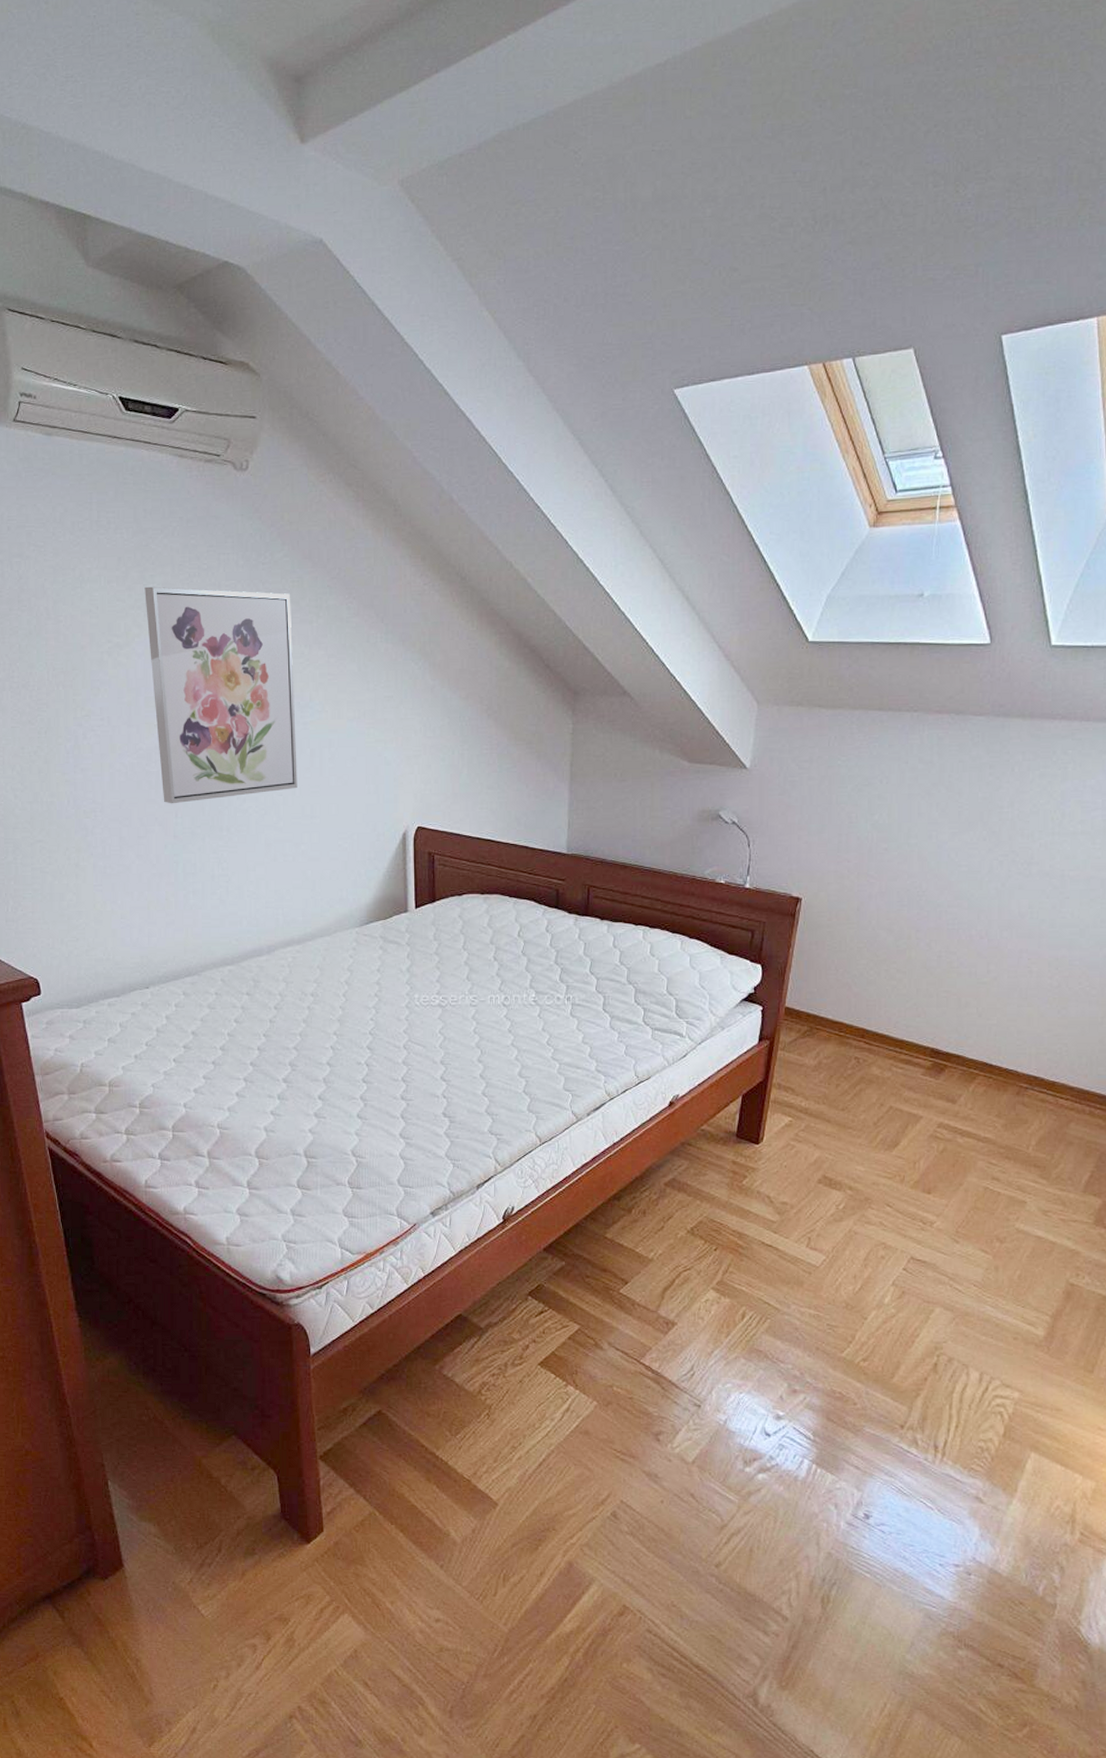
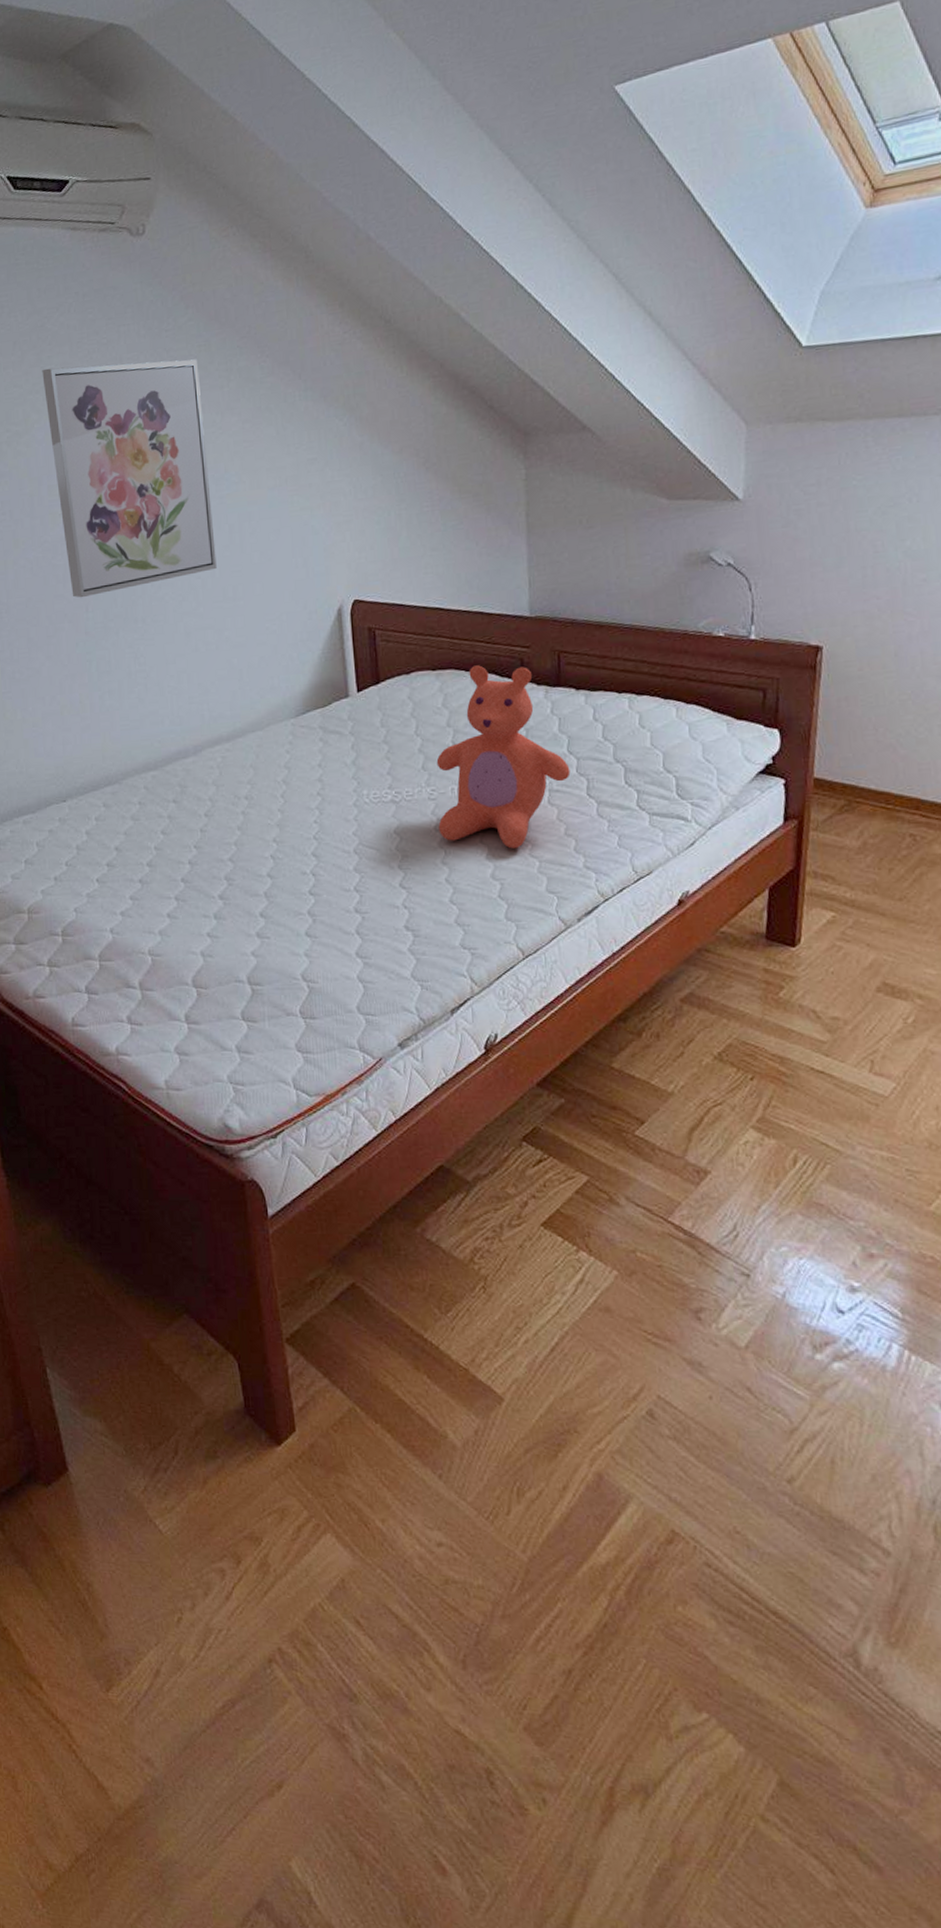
teddy bear: none [477,892,591,1052] -> present [436,665,571,849]

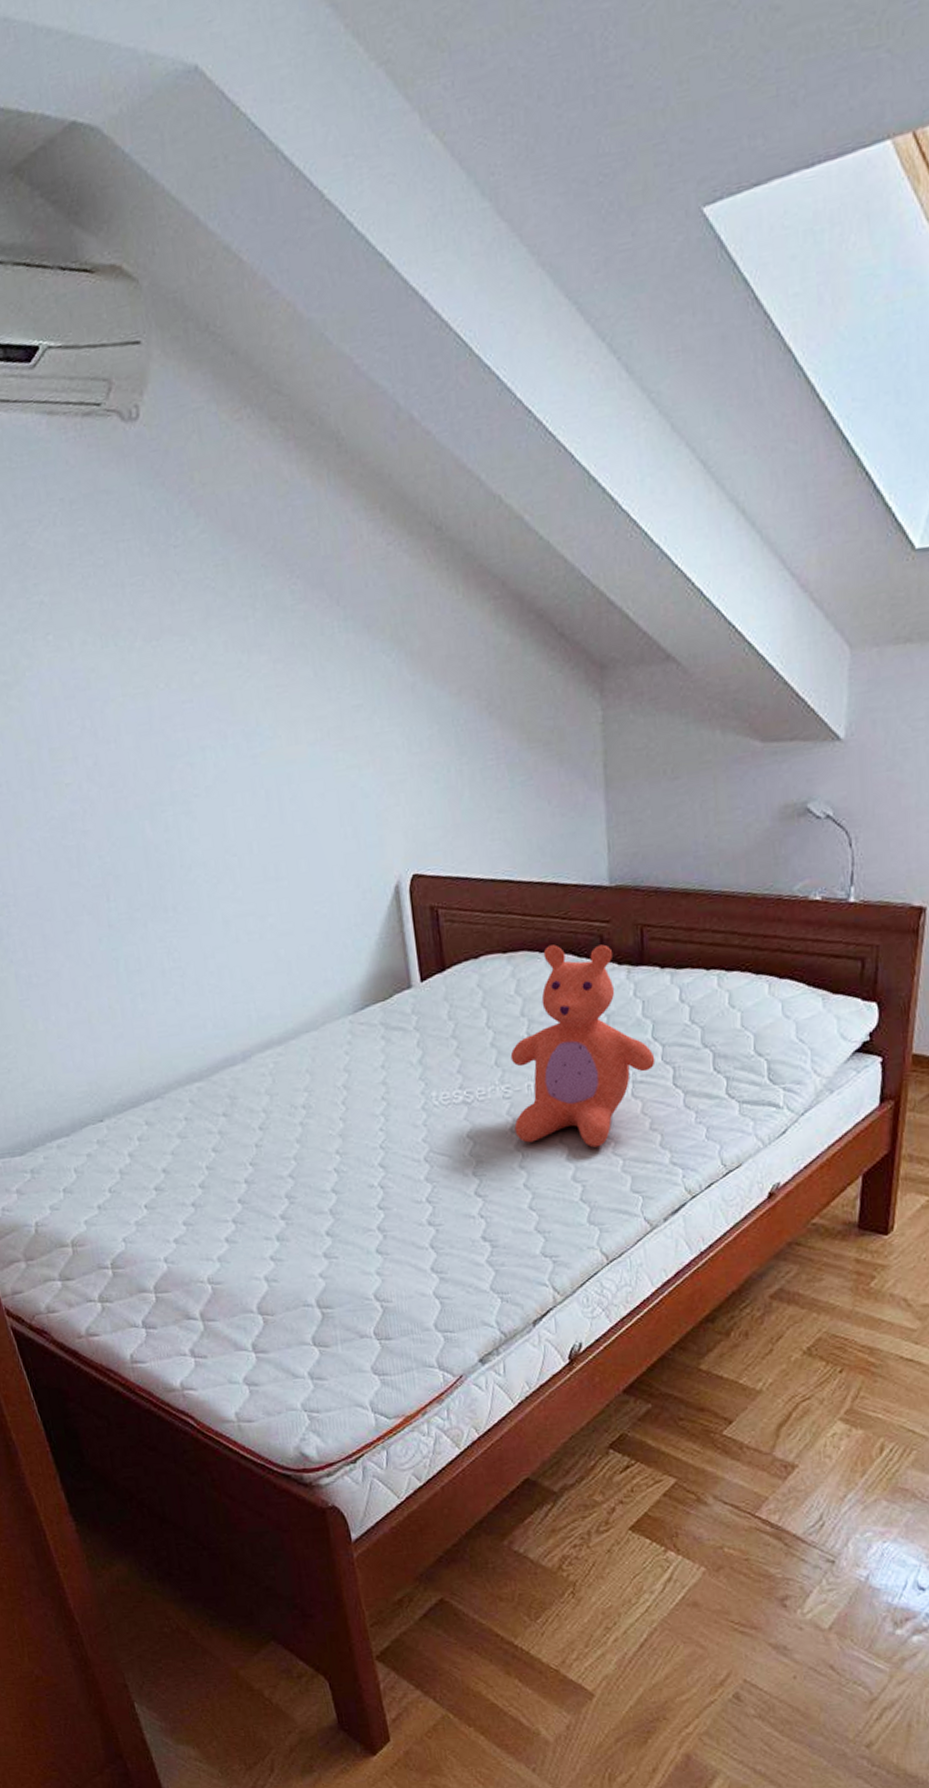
wall art: present [42,359,217,598] -> none [28,583,254,885]

